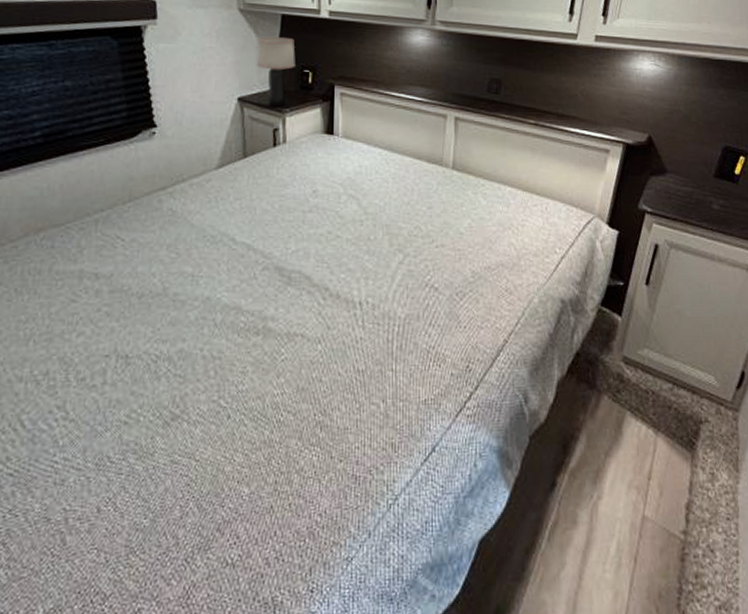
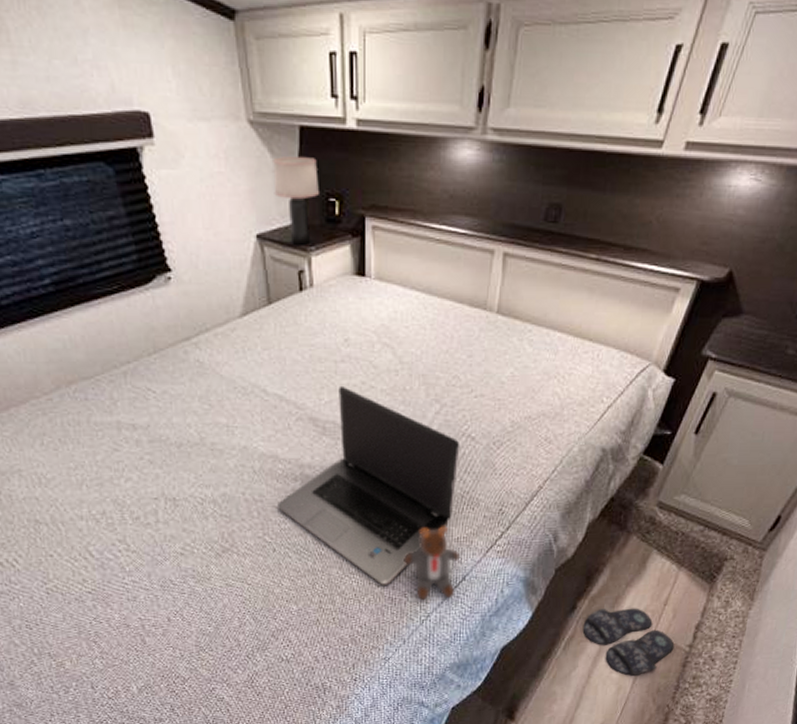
laptop computer: none [236,236,424,461] -> present [277,387,460,586]
teddy bear: none [369,387,429,478] -> present [404,527,461,600]
slippers: none [567,483,668,576] -> present [583,608,675,676]

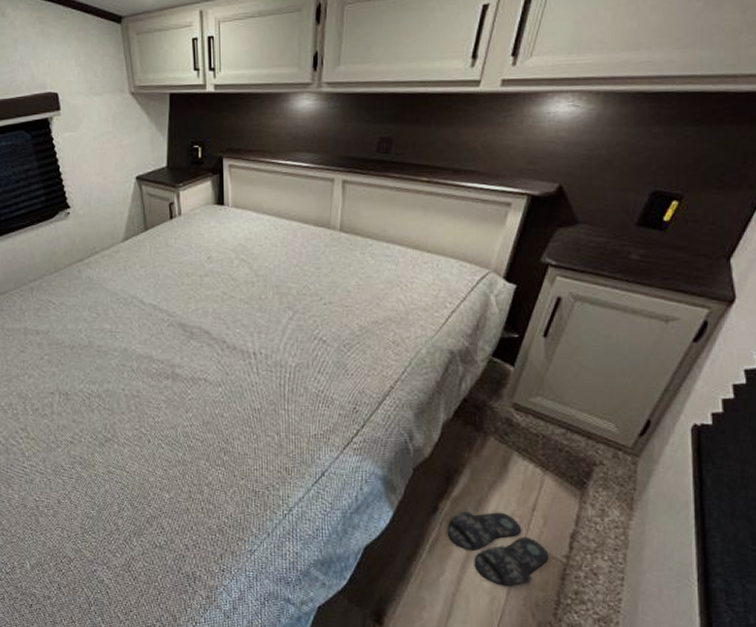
table lamp: present [273,157,321,247] -> none [149,116,187,184]
laptop computer: present [277,387,460,586] -> none [152,297,313,479]
teddy bear: present [404,527,461,600] -> none [265,424,319,494]

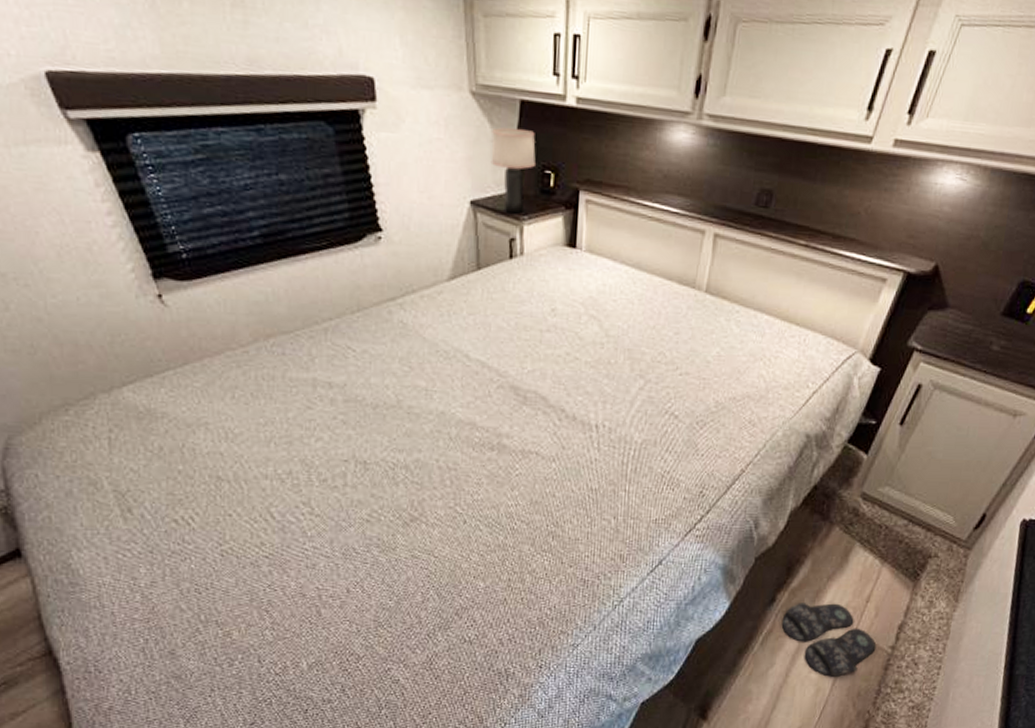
table lamp: none [149,116,187,184] -> present [490,128,537,215]

